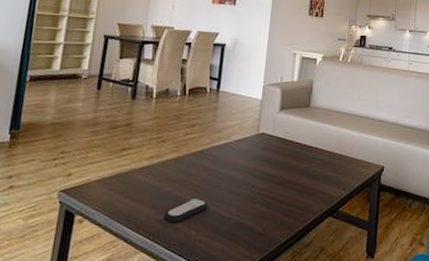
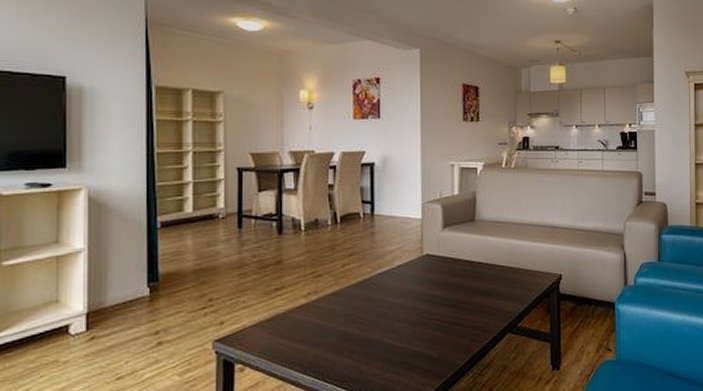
remote control: present [163,197,209,222] -> none [331,330,378,359]

